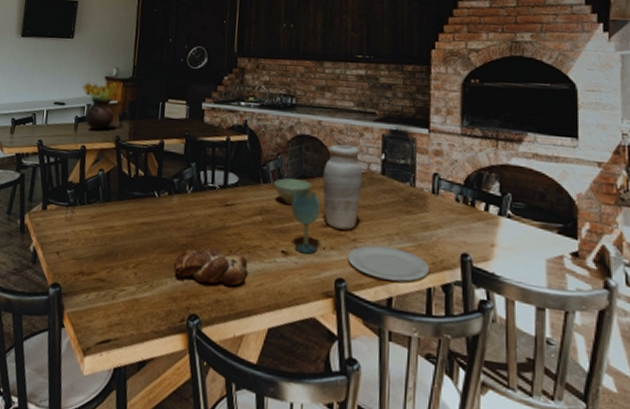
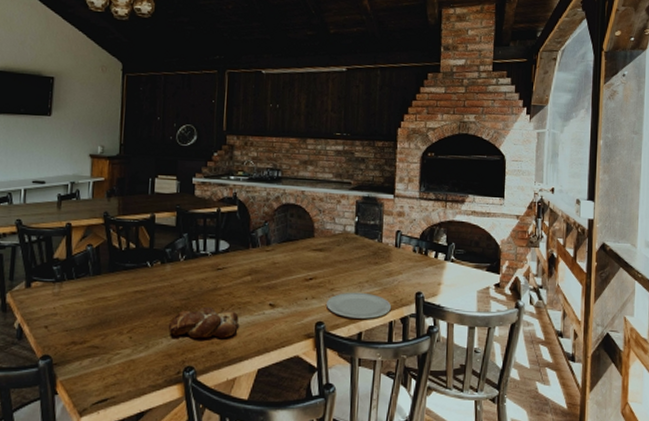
flower arrangement: present [82,82,118,131] -> none [64,160,104,207]
bowl: present [274,178,312,206] -> none [262,242,296,265]
wine glass: present [290,189,321,254] -> none [277,251,304,305]
vase: present [322,144,363,230] -> none [305,210,340,282]

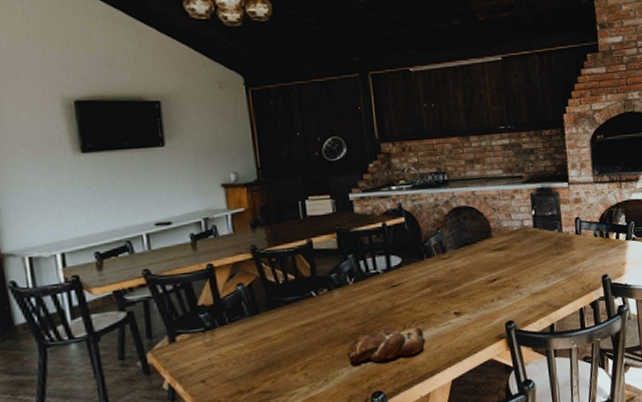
plate: present [325,292,392,319] -> none [513,284,580,312]

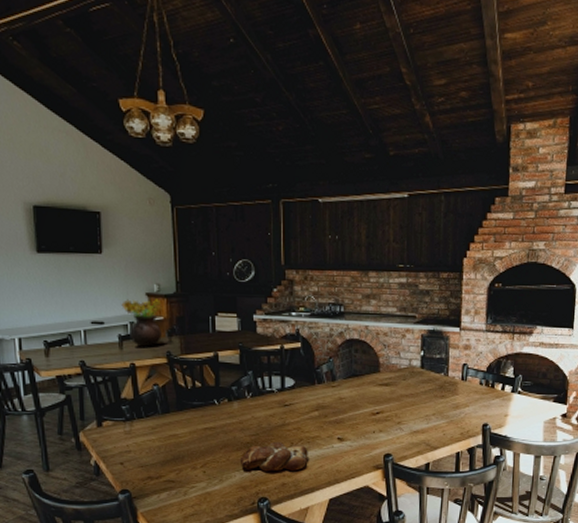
flower arrangement: none [192,189,244,245] -> present [121,299,162,347]

